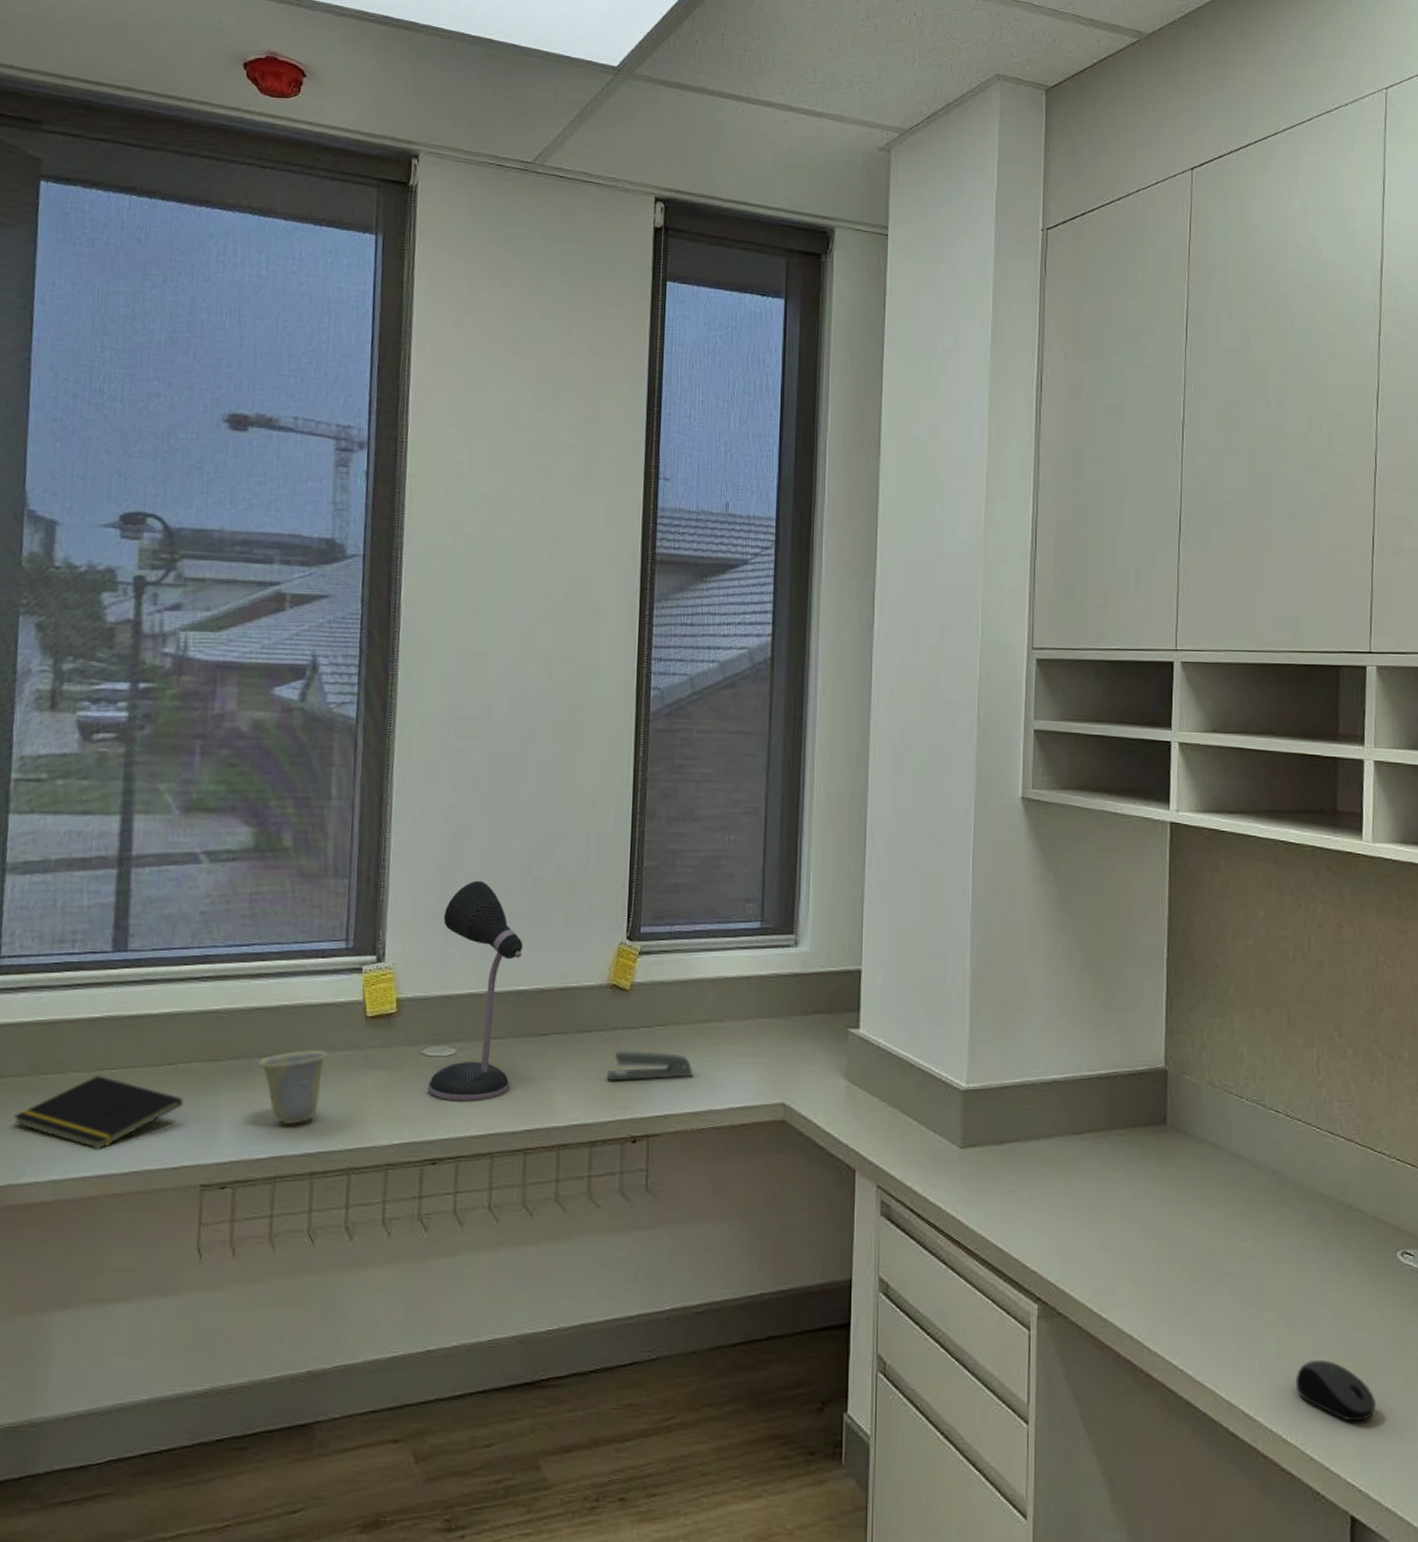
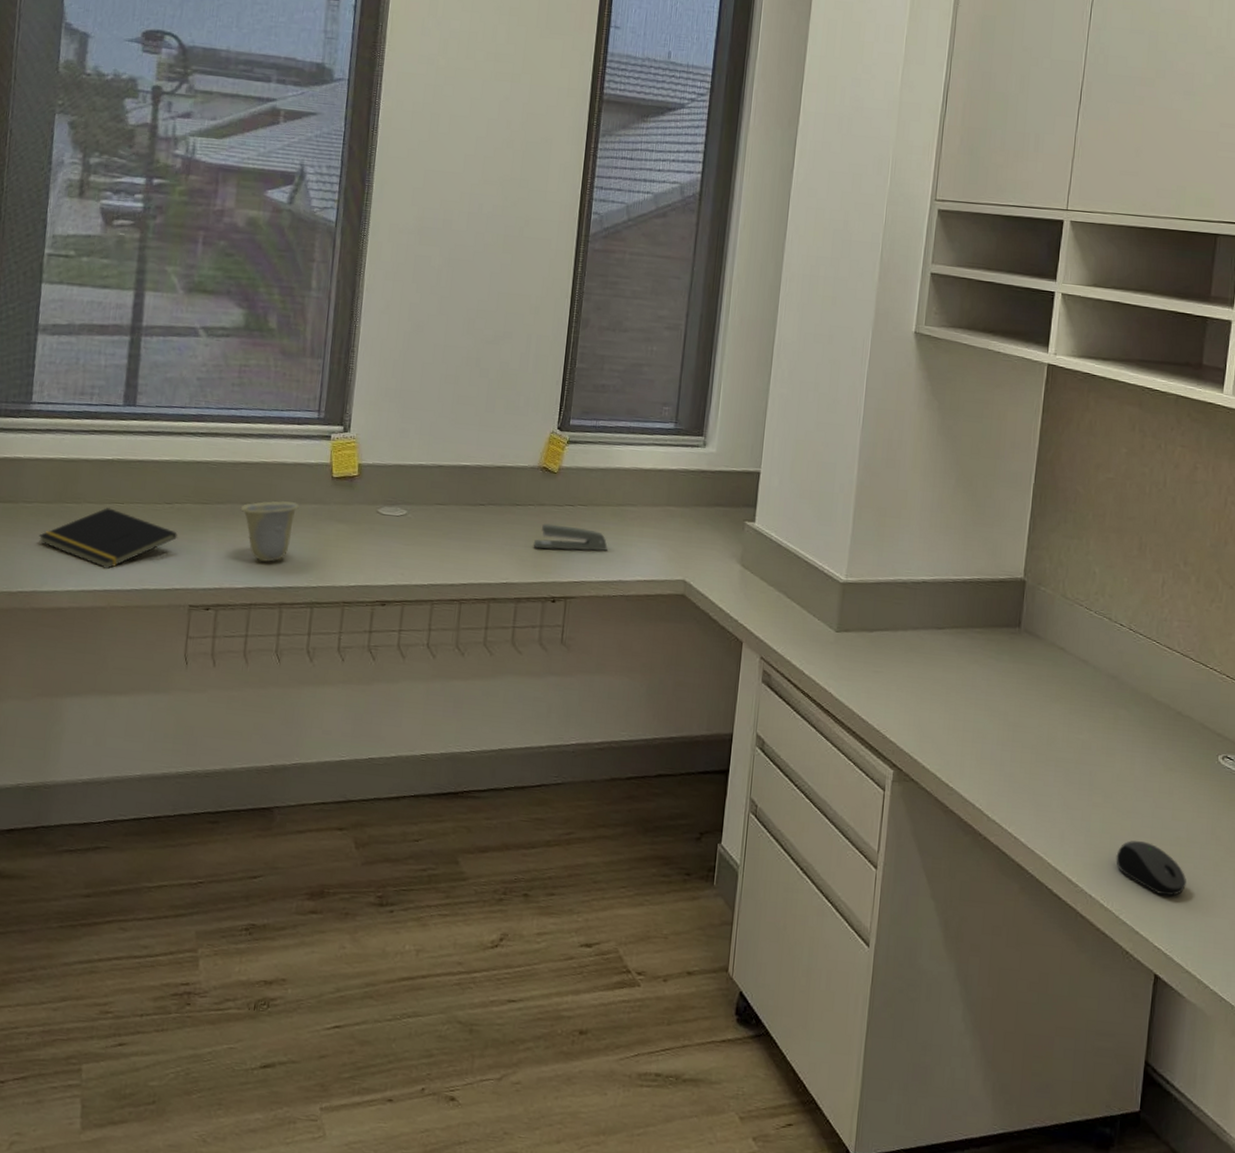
desk lamp: present [427,880,523,1102] -> none [380,369,469,556]

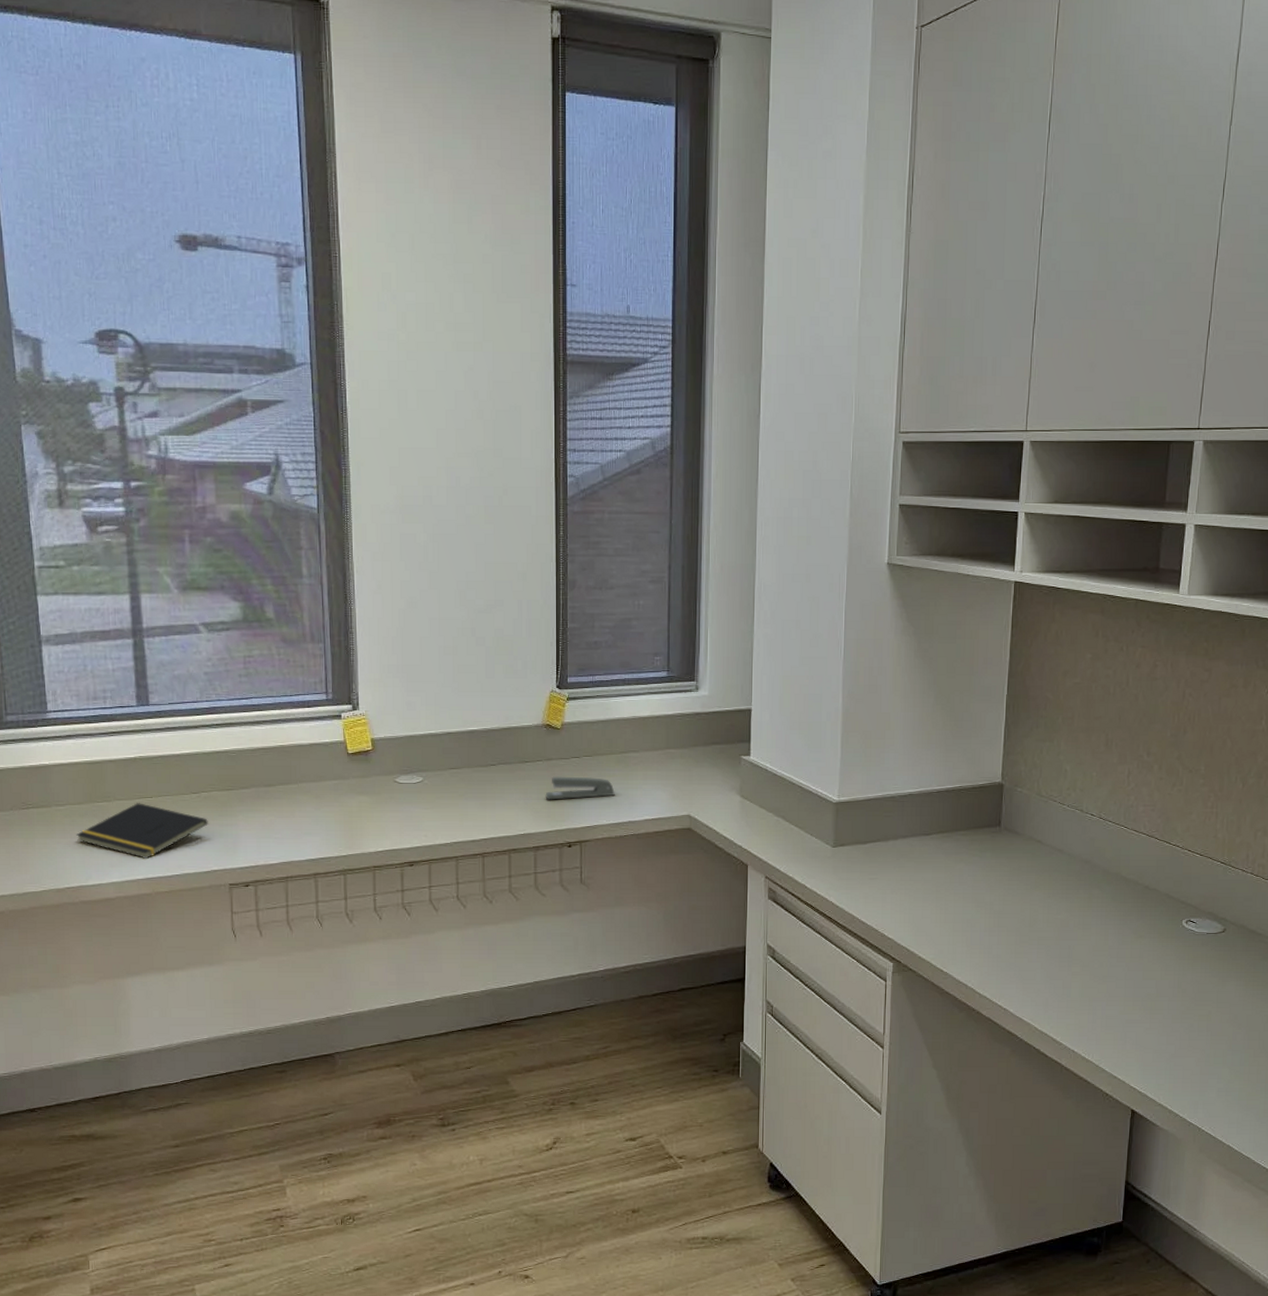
cup: present [240,501,299,562] -> none [264,780,320,837]
computer mouse: present [1116,840,1186,896] -> none [1094,1001,1157,1044]

